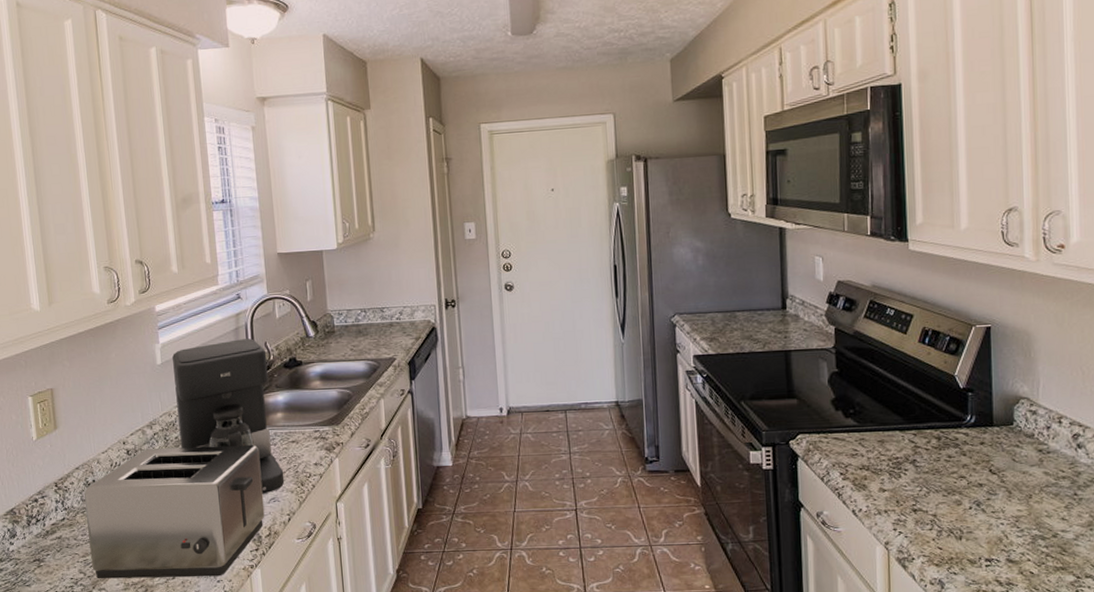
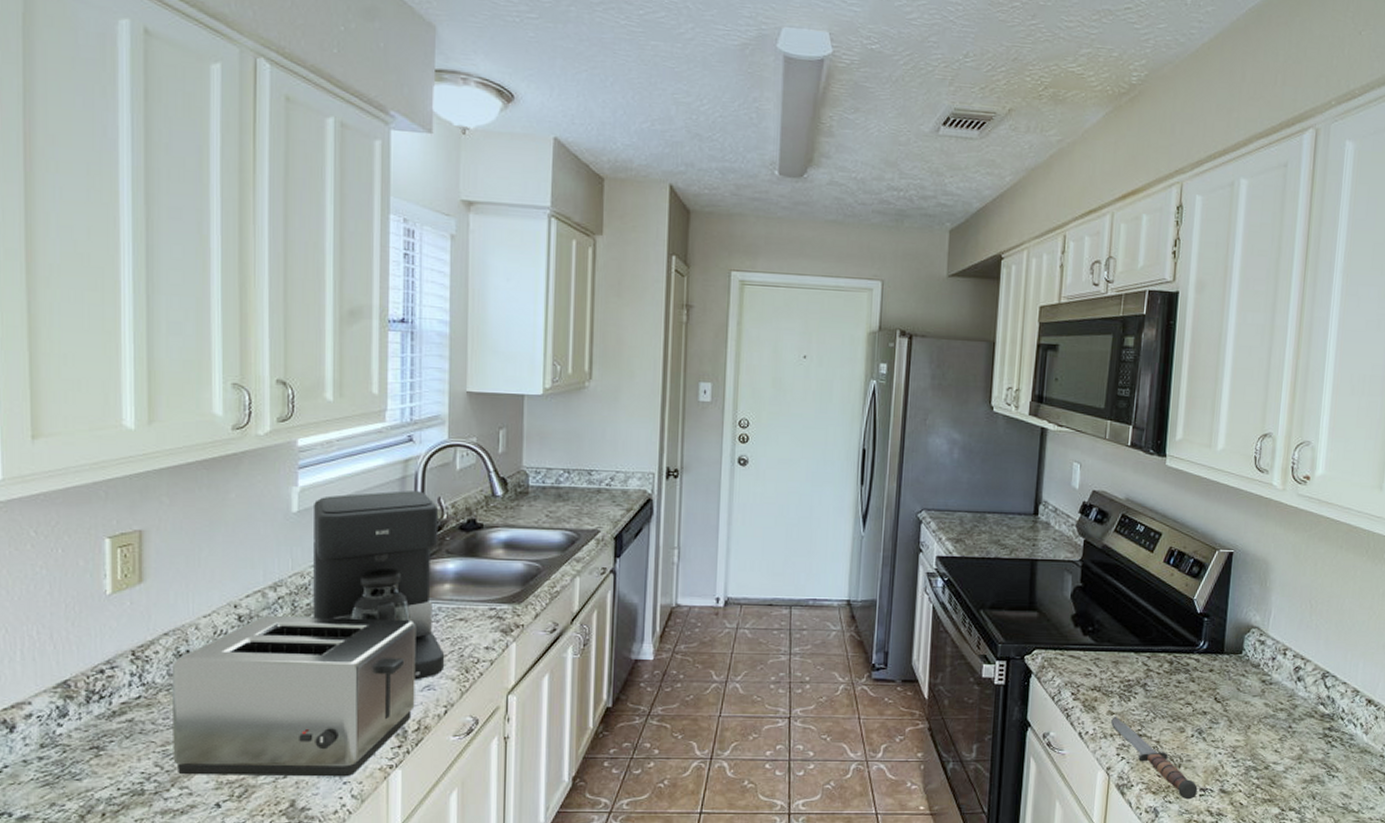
knife: none [884,492,983,571] -> present [1111,716,1198,800]

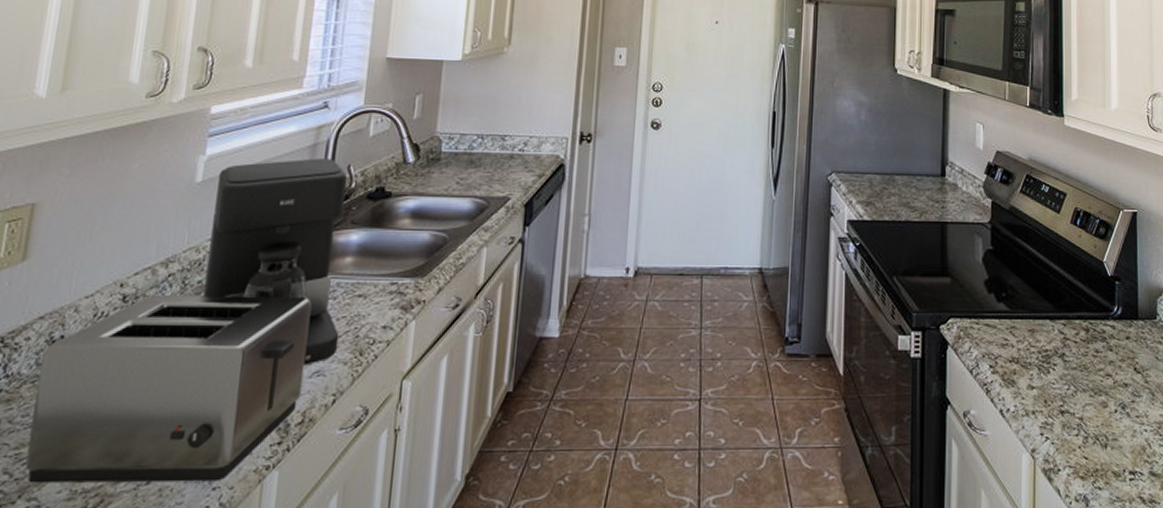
knife: present [1111,716,1198,800] -> none [1032,390,1127,485]

